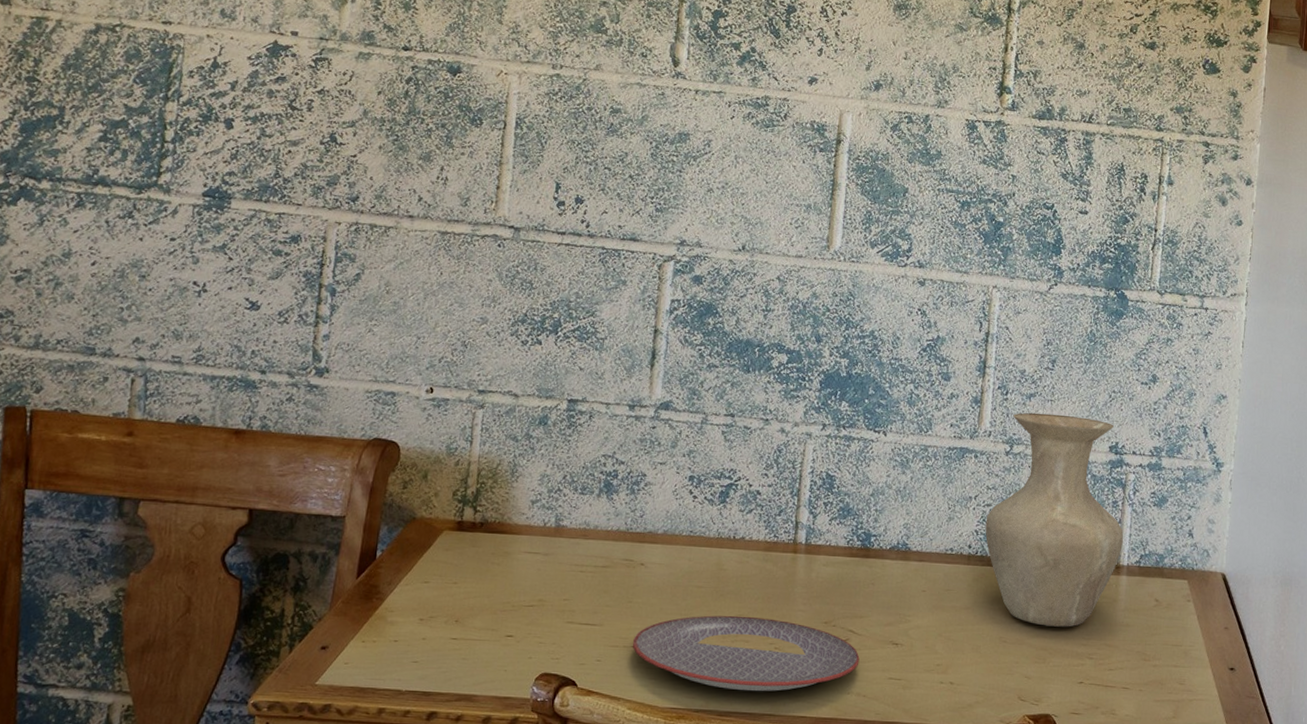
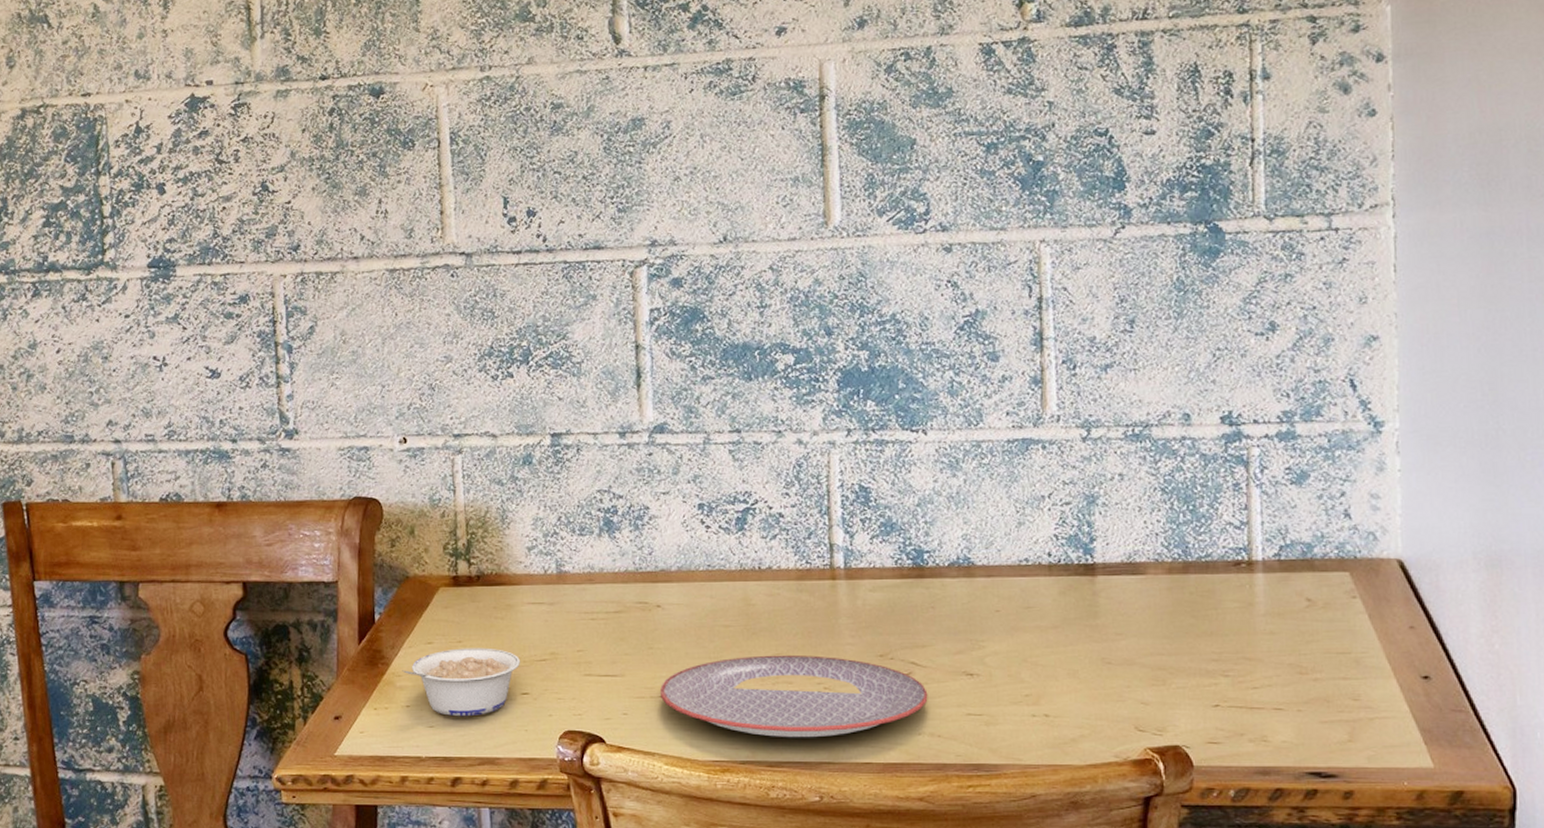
legume: none [395,589,510,655] -> present [402,648,521,717]
vase: present [985,412,1123,627] -> none [1066,385,1253,641]

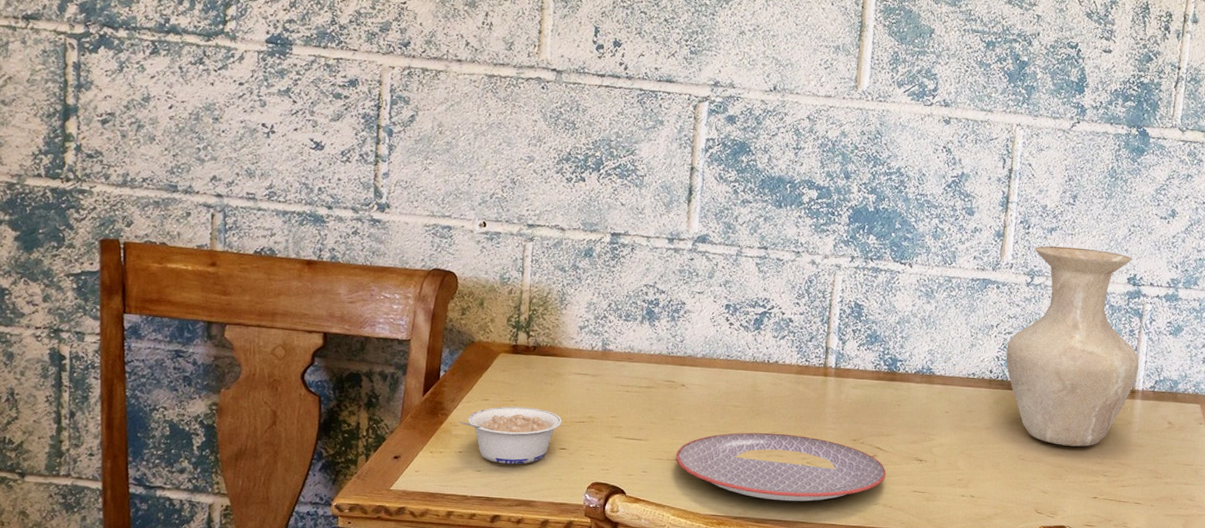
vase: none [1066,385,1253,641] -> present [1006,245,1139,447]

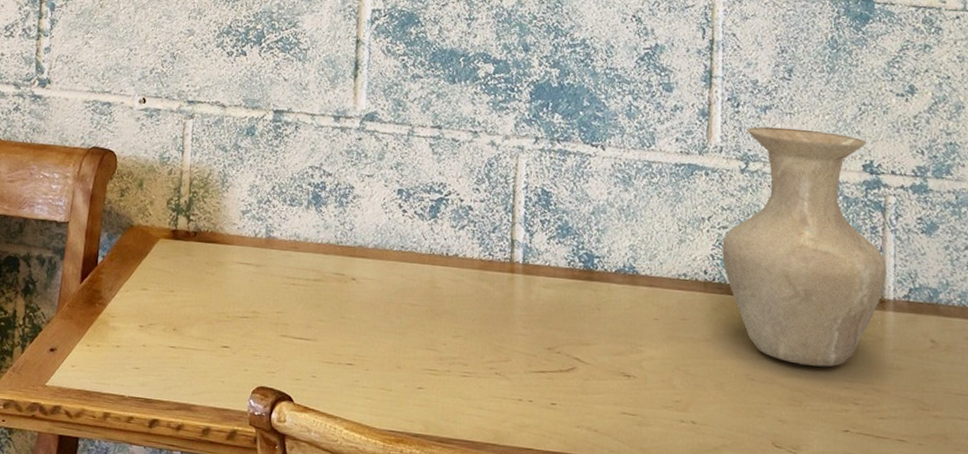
legume: present [459,406,563,465] -> none [117,297,225,363]
plate: present [676,432,886,502] -> none [348,335,588,420]

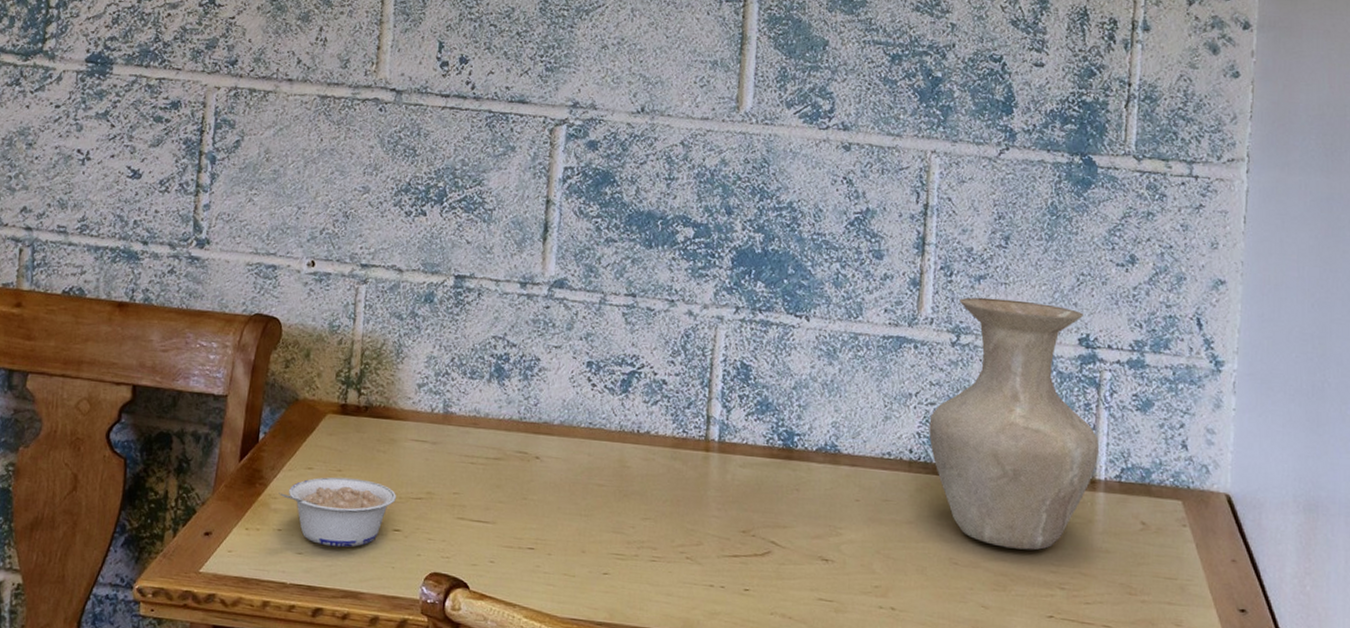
legume: none [117,297,225,363] -> present [279,477,397,547]

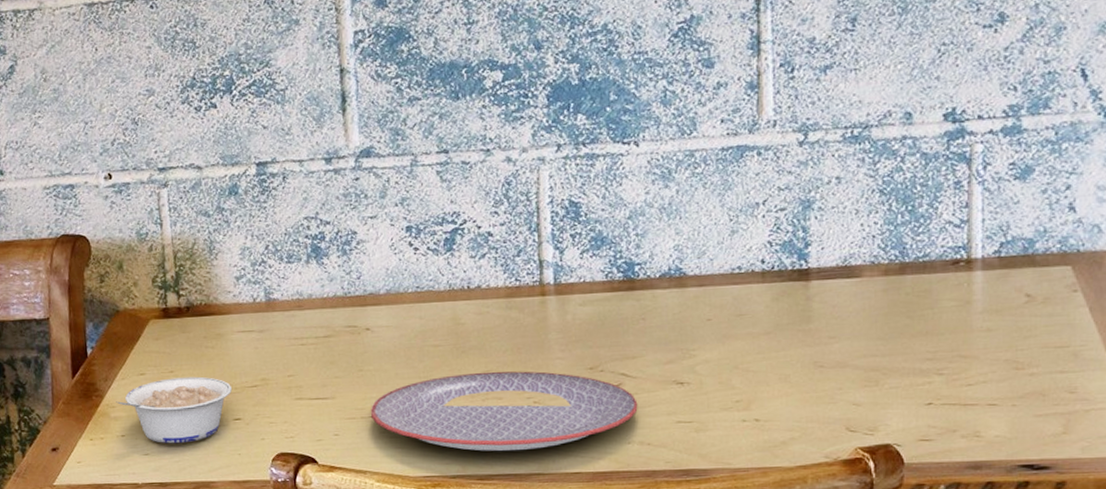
plate: none [529,517,784,607] -> present [371,371,638,452]
vase: present [929,297,1099,550] -> none [780,83,973,343]

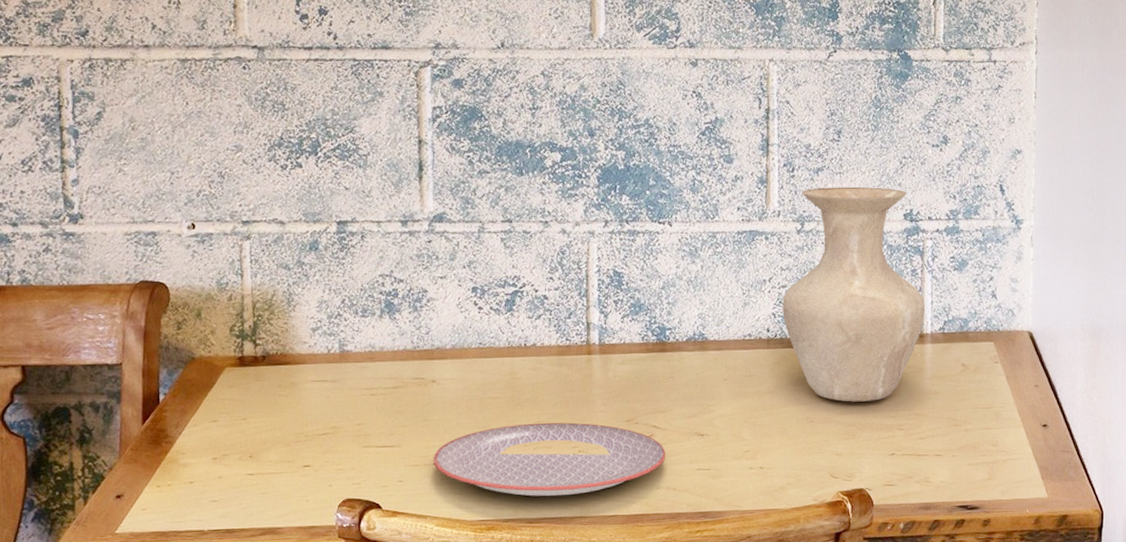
legume: present [116,376,233,444] -> none [186,424,304,491]
vase: none [780,83,973,343] -> present [782,186,925,402]

